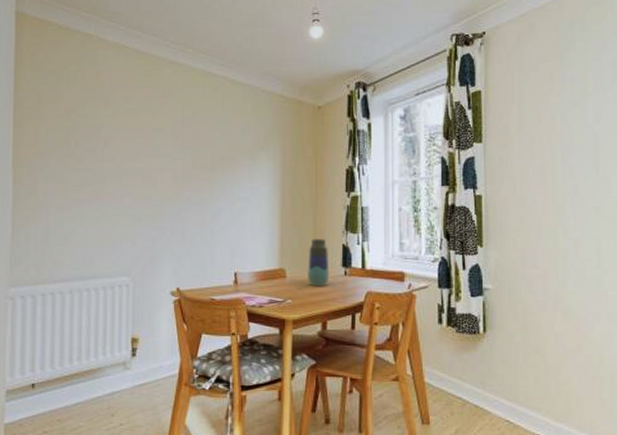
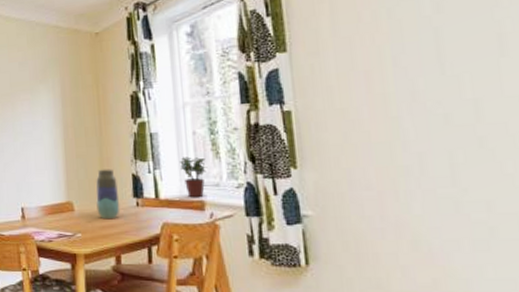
potted plant: none [386,231,410,270] -> present [180,157,208,198]

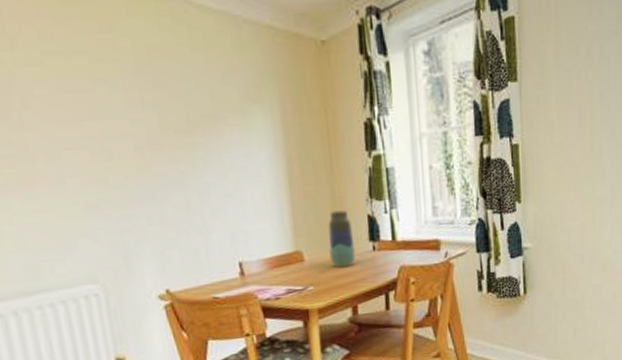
potted plant: present [180,157,208,198] -> none [417,193,443,238]

